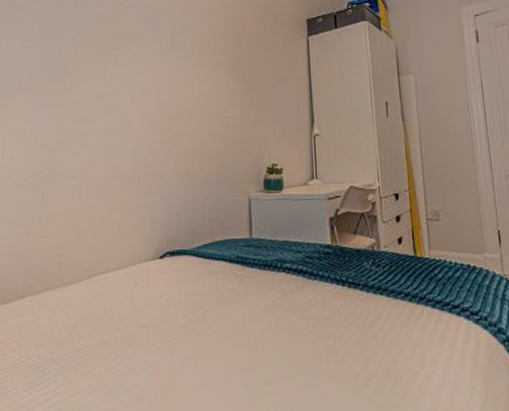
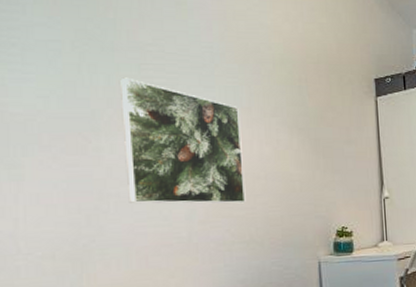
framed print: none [85,28,184,140] -> present [120,77,246,204]

